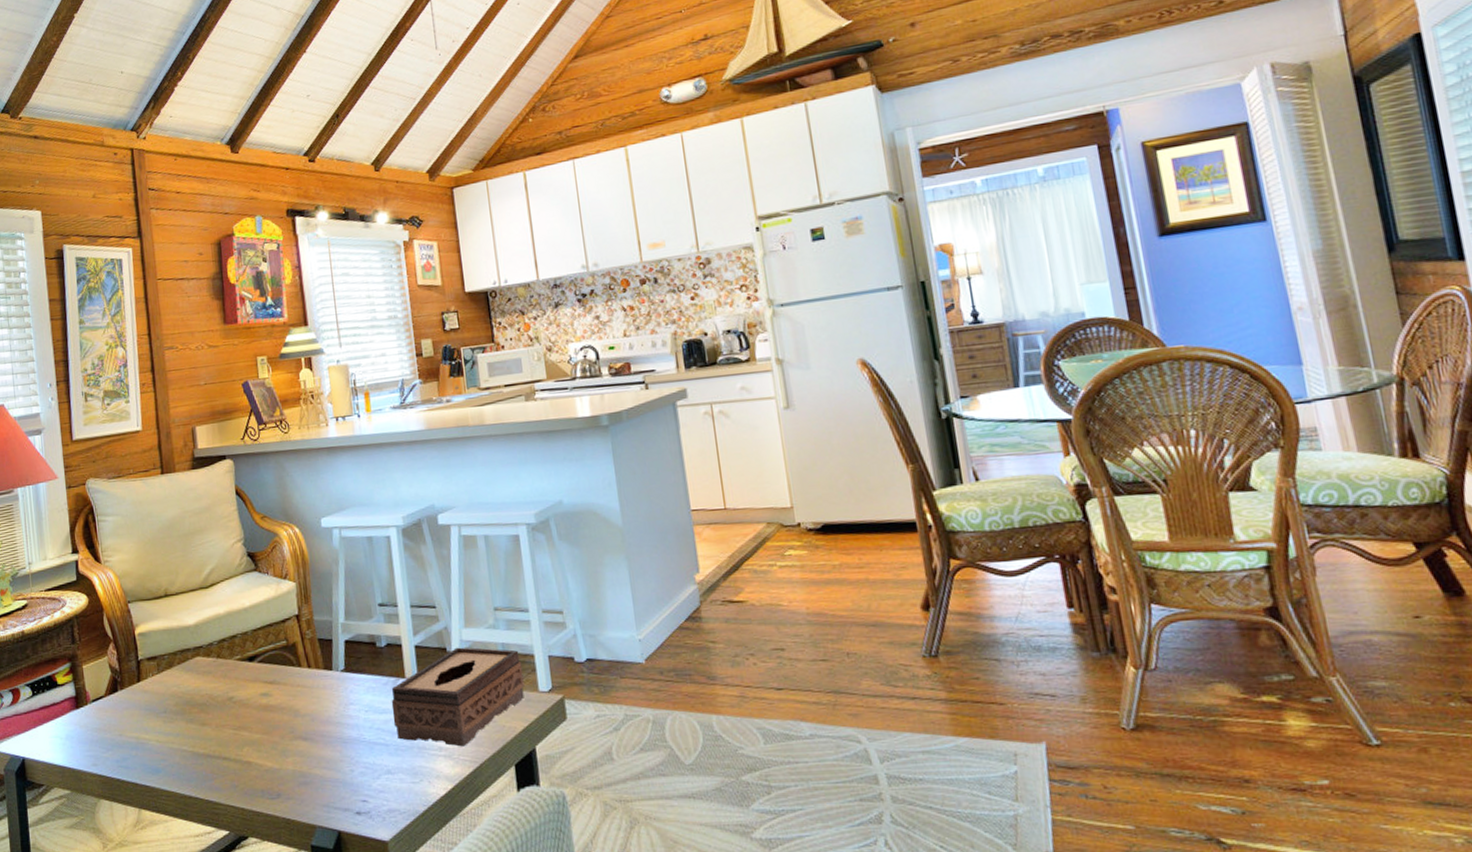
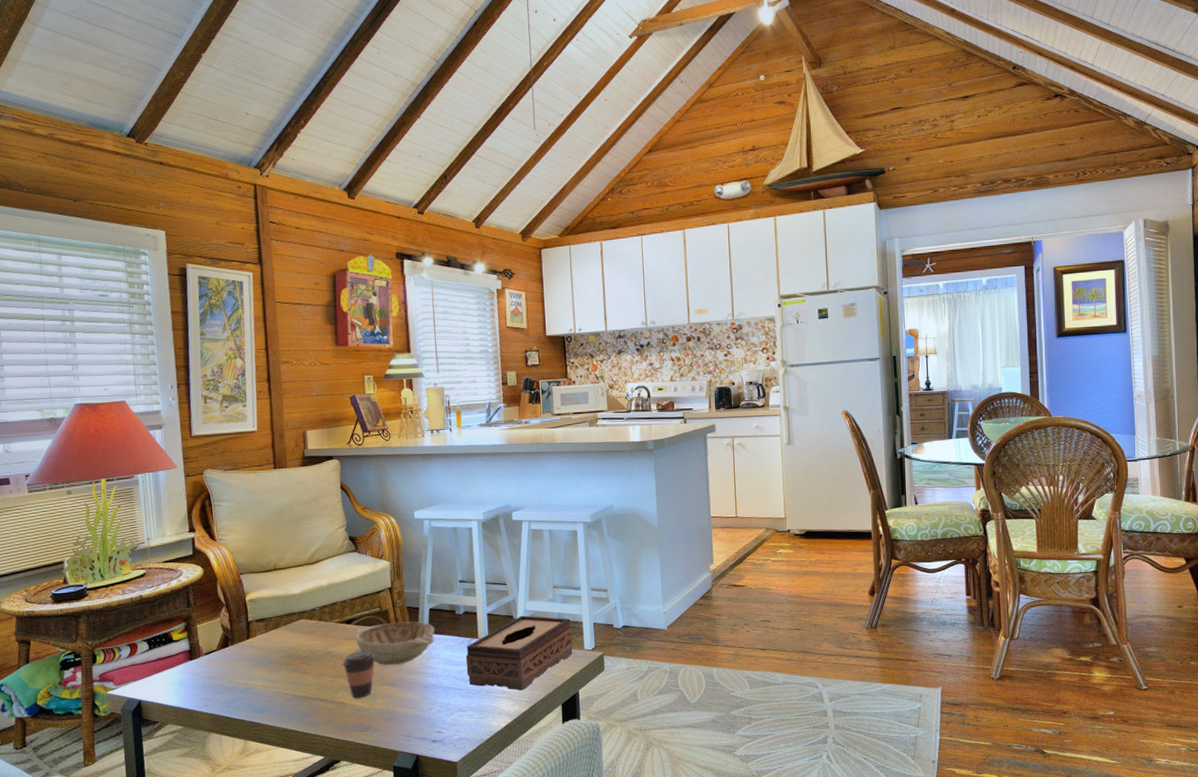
coffee cup: none [245,695,285,757] -> present [342,650,376,699]
decorative bowl: none [259,657,353,714] -> present [355,621,435,666]

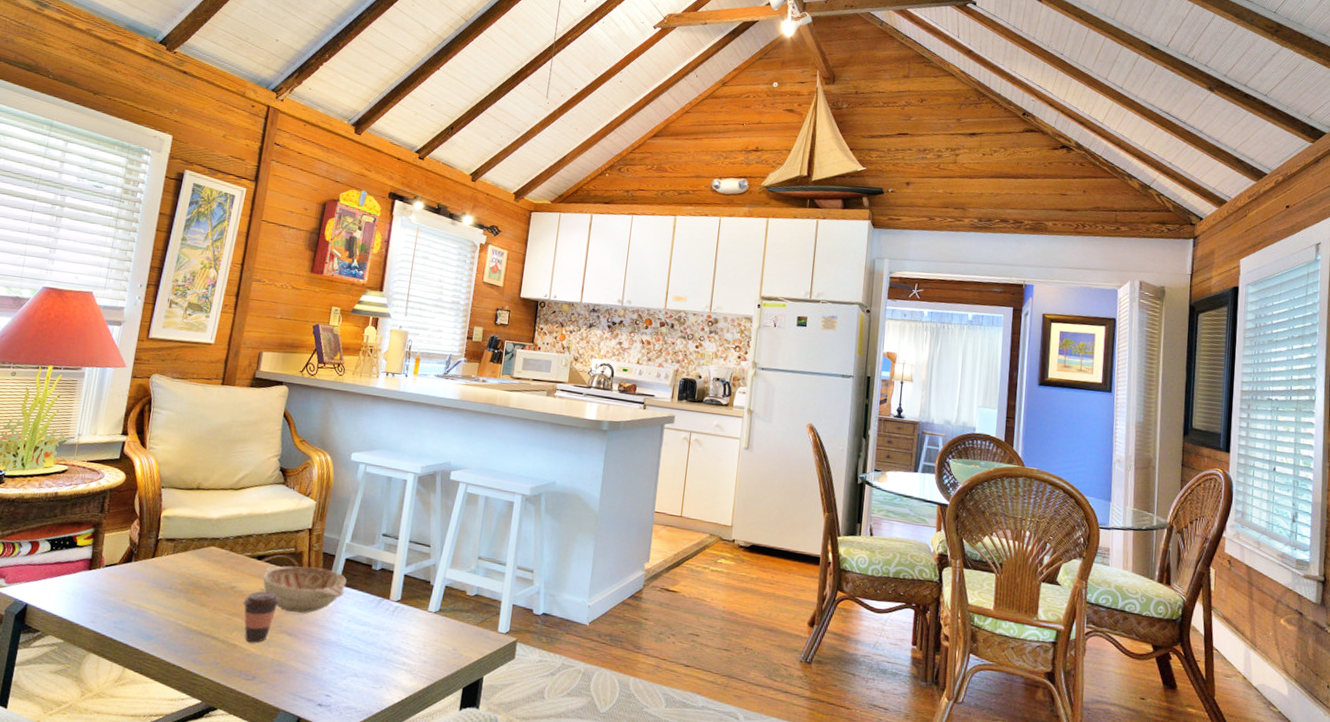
tissue box: present [465,615,573,691] -> none [370,582,490,666]

